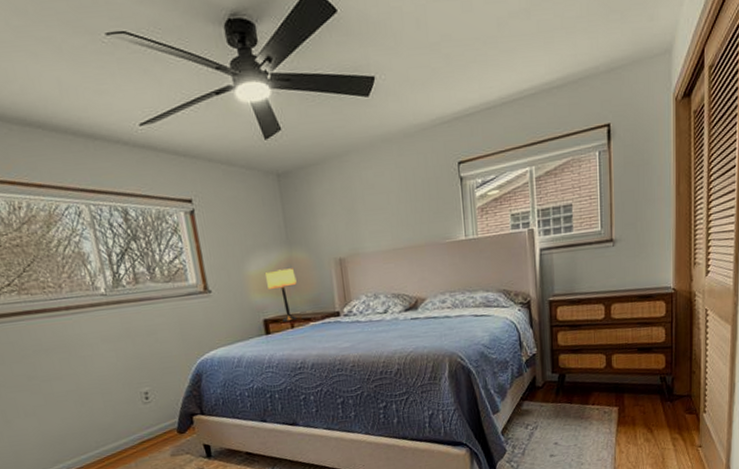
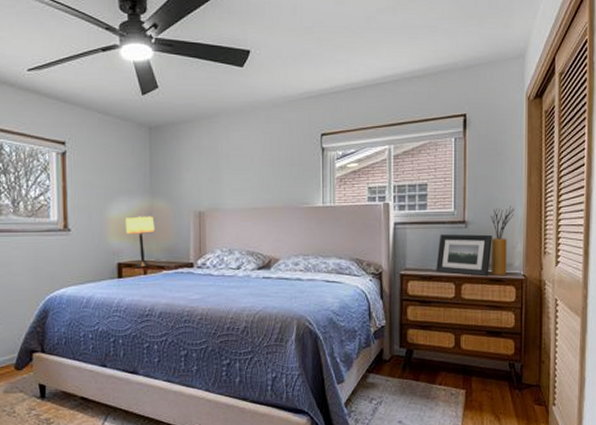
picture frame: none [584,250,641,295] -> present [436,234,492,277]
vase: none [638,218,663,293] -> present [490,206,515,276]

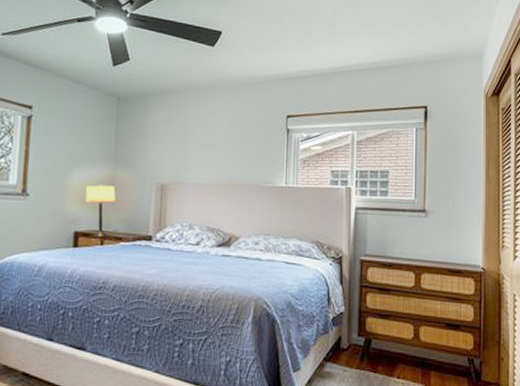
picture frame: present [436,234,492,277] -> none [396,221,452,267]
vase: present [490,206,515,276] -> none [449,198,473,268]

